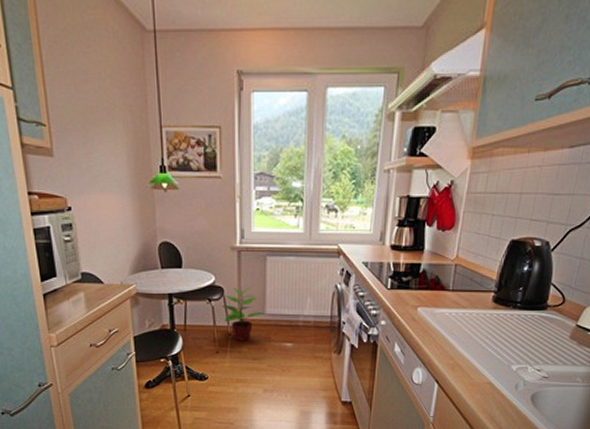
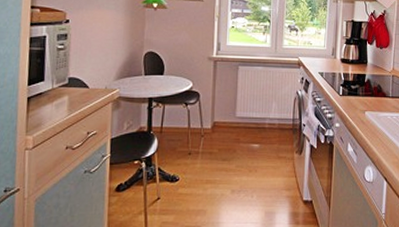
potted plant: present [221,288,266,341] -> none [196,93,237,143]

